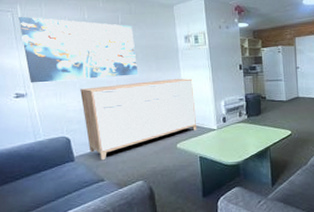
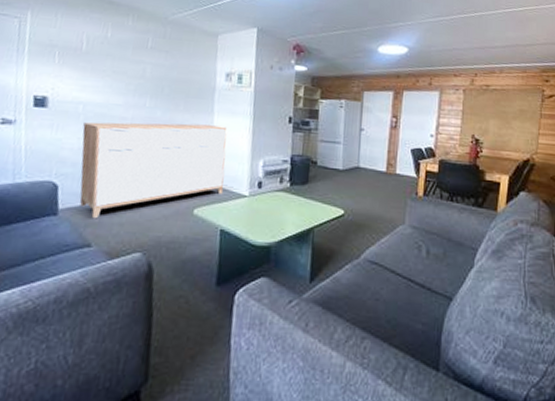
wall art: present [18,16,138,83] -> none [22,24,164,114]

